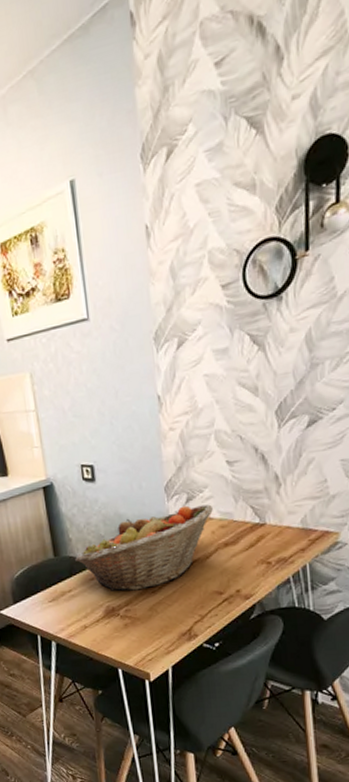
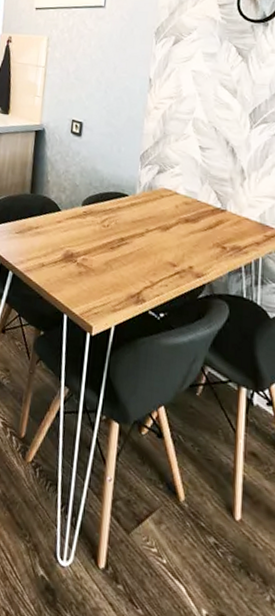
fruit basket: present [75,504,213,591] -> none [48,175,180,244]

